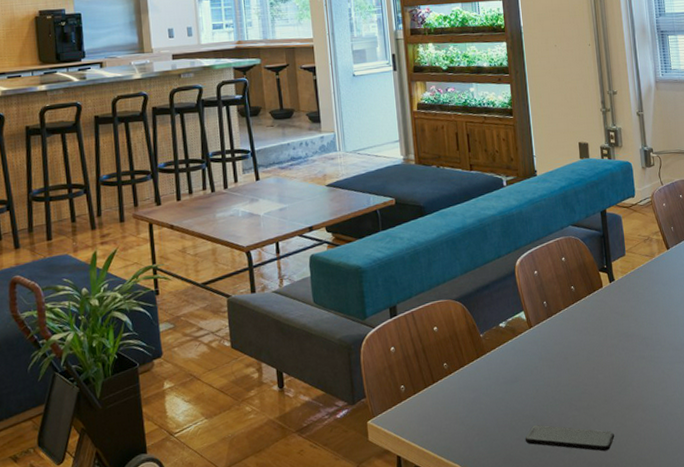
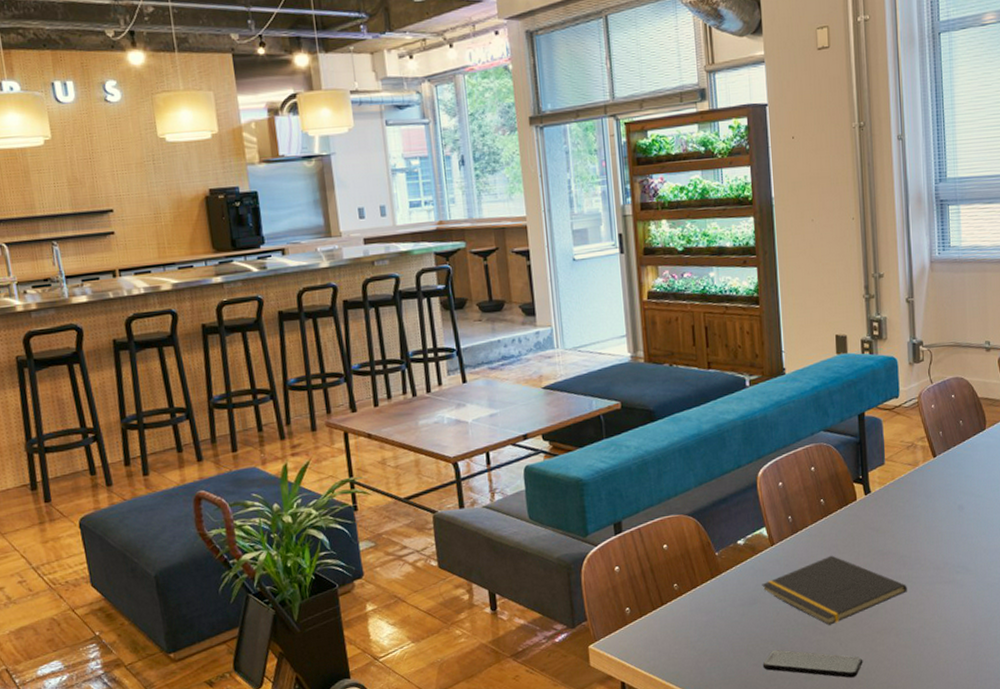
notepad: none [522,337,651,402] -> present [762,555,907,625]

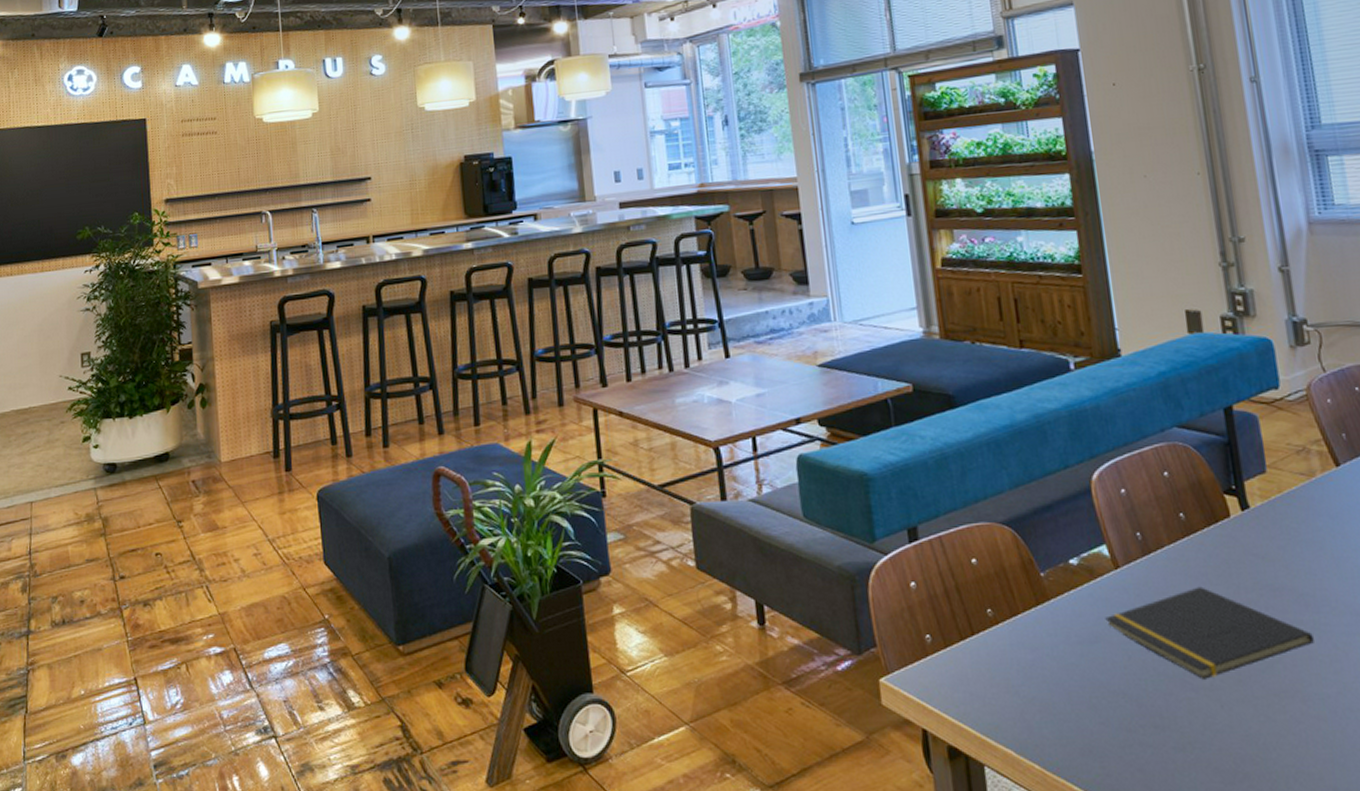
smartphone: present [762,650,863,678] -> none [1112,707,1257,754]

